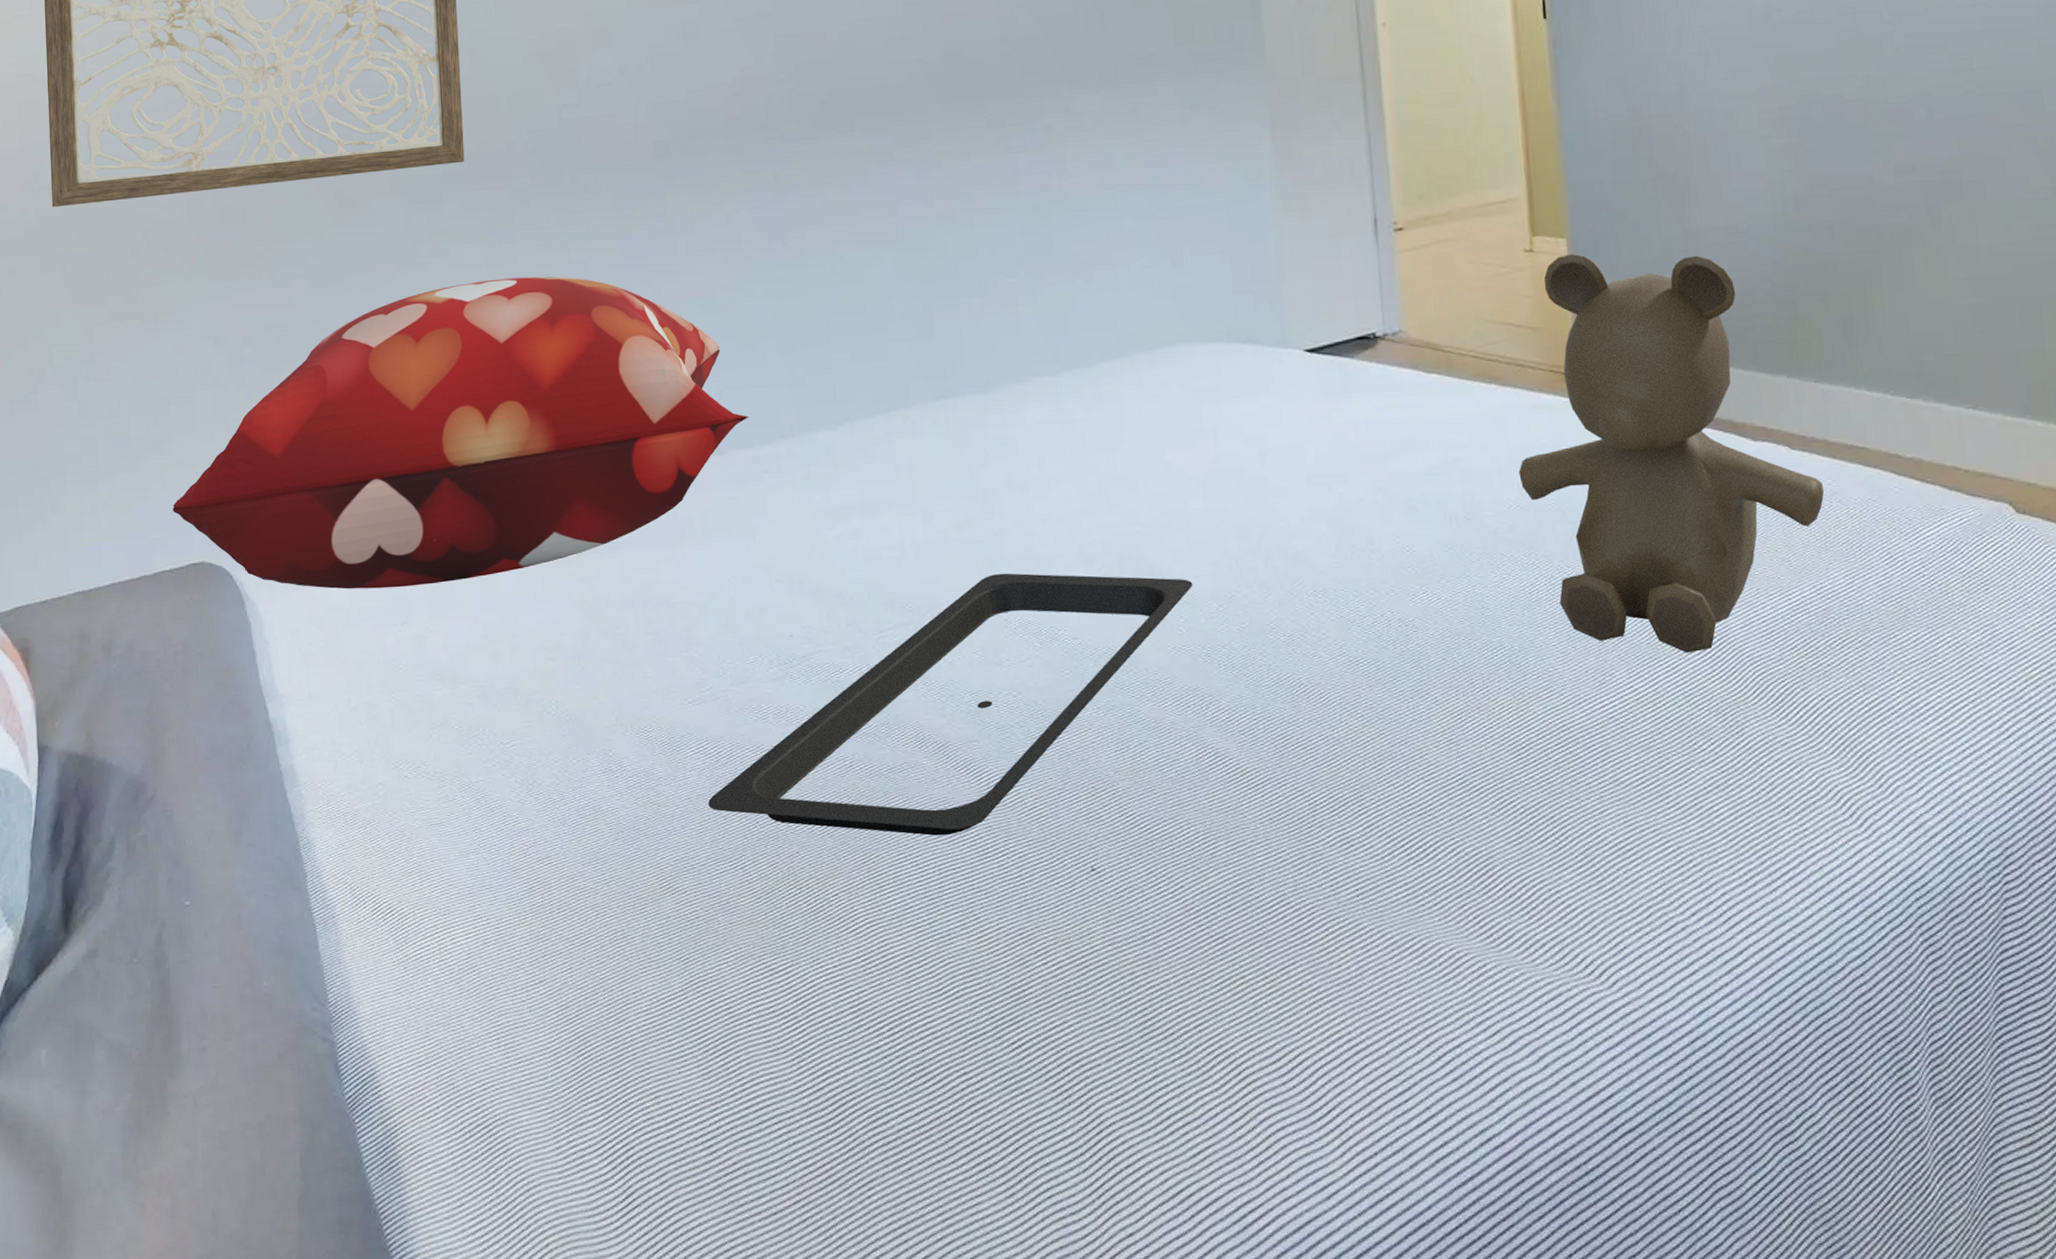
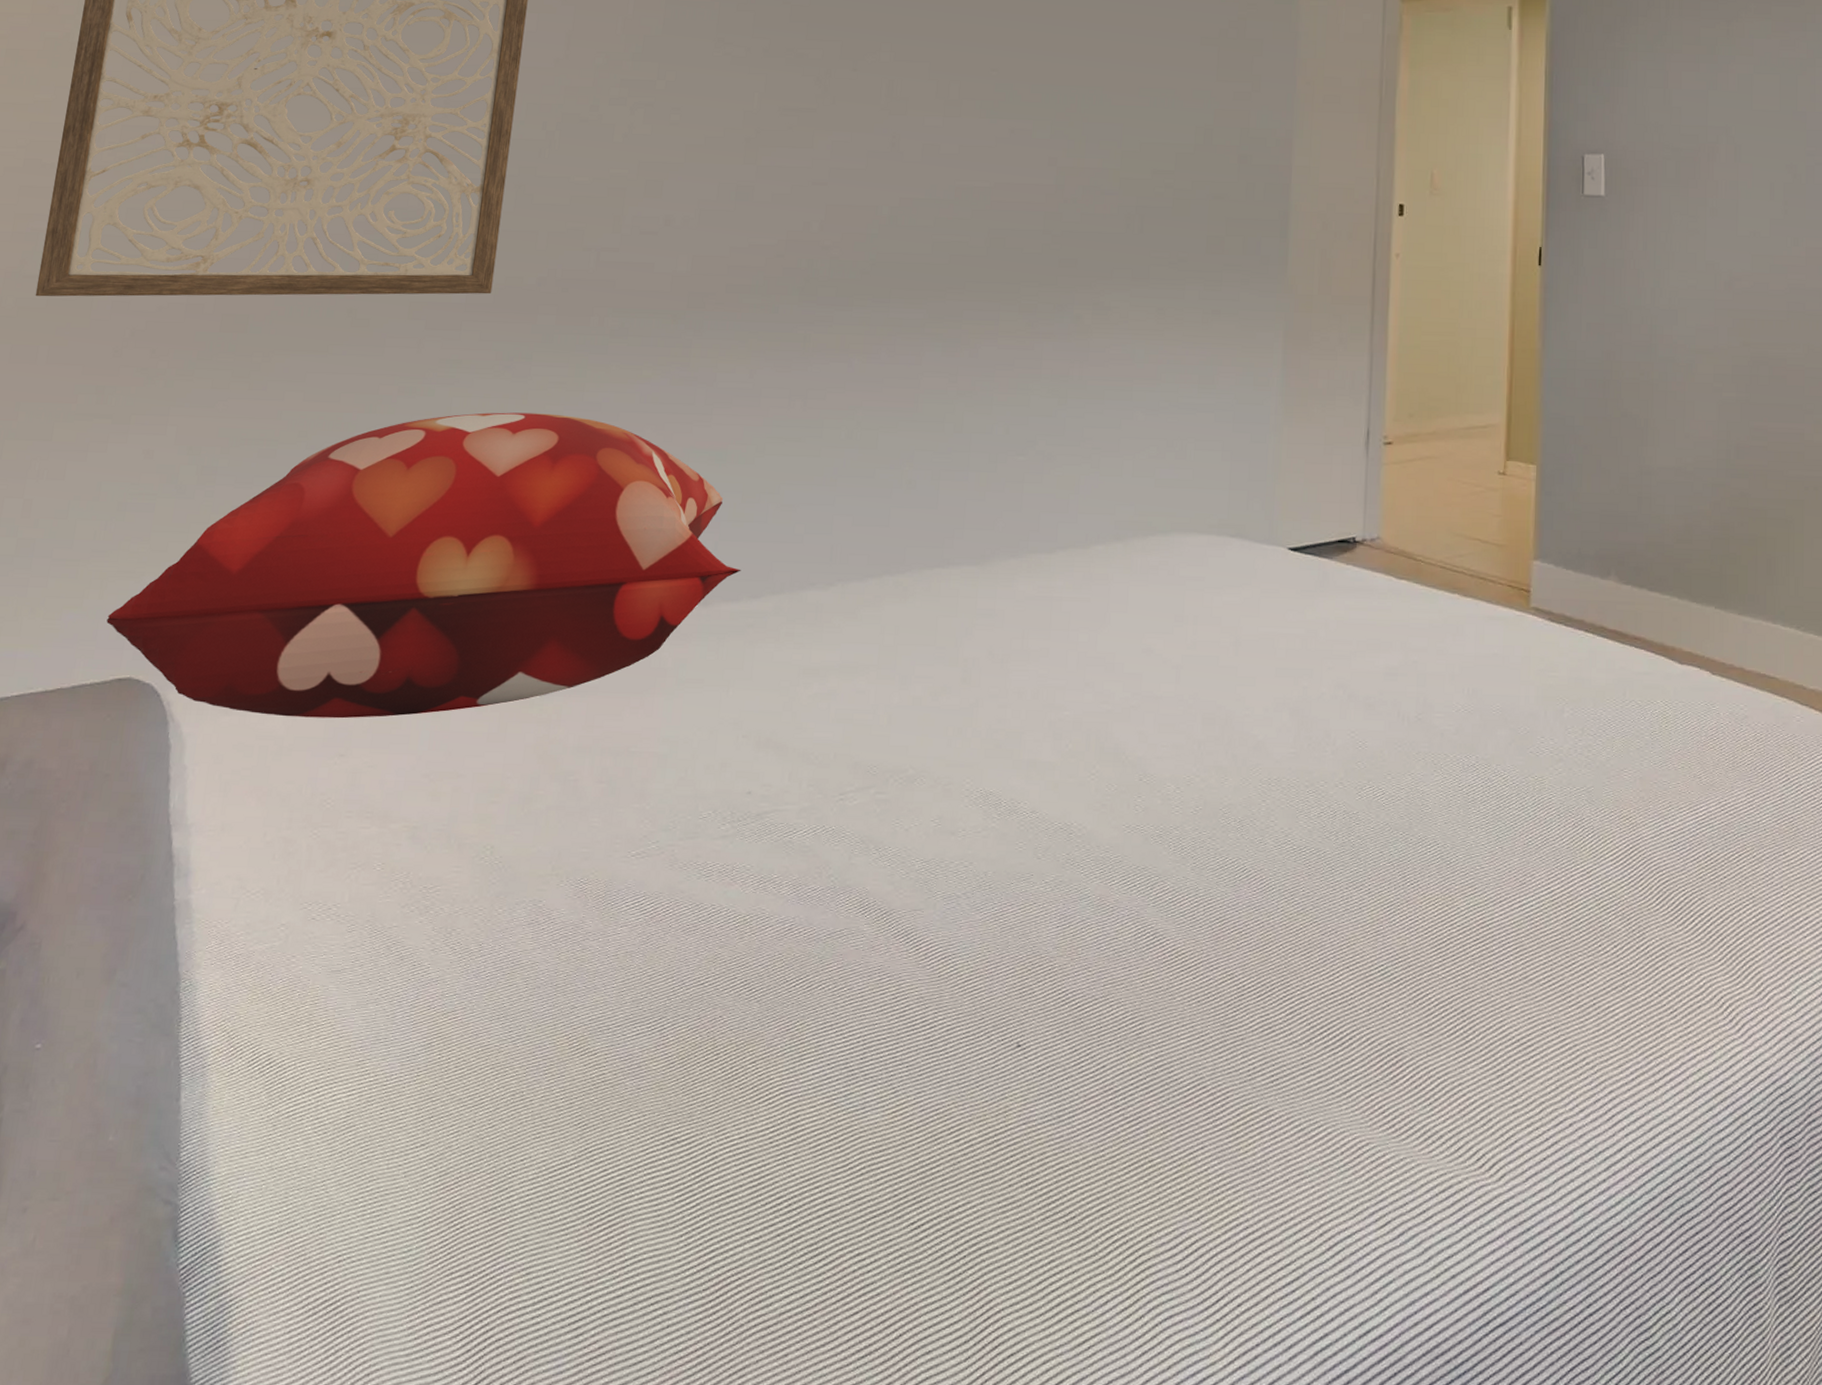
serving tray: present [708,573,1193,836] -> none [635,743,1155,1005]
teddy bear: present [1519,254,1825,653] -> none [1470,480,1737,859]

